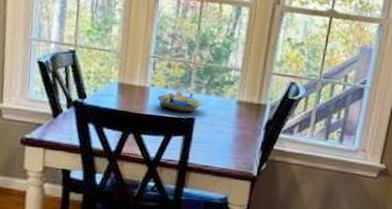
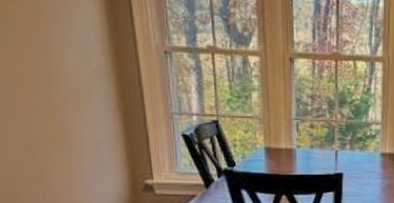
decorative bowl: present [158,90,204,112] -> none [305,148,350,169]

